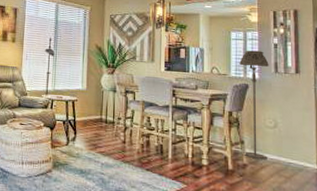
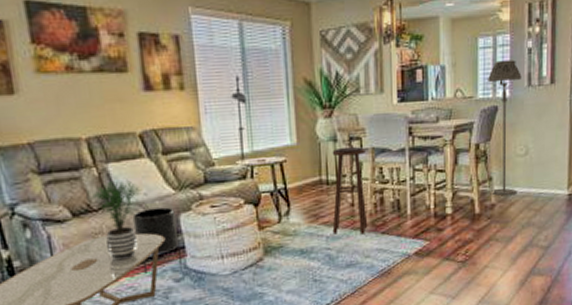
stool: none [107,97,137,168] -> present [332,146,368,235]

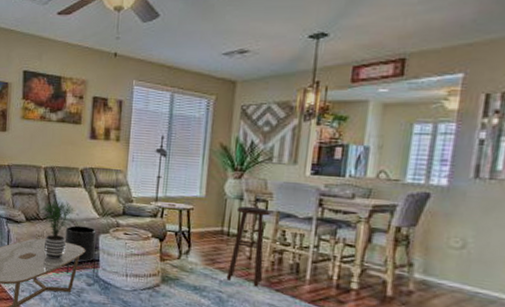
floor lamp: present [488,60,522,196] -> none [410,148,467,288]

